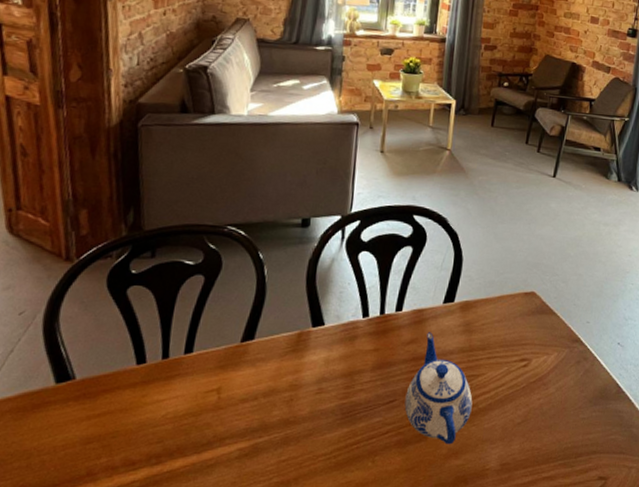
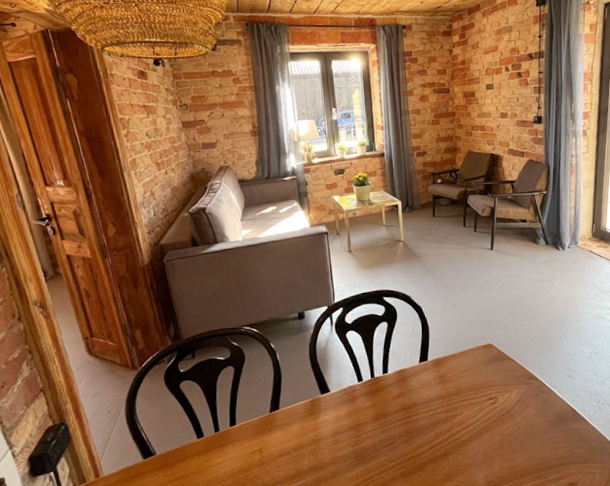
teapot: present [404,332,473,445] -> none [402,386,457,472]

